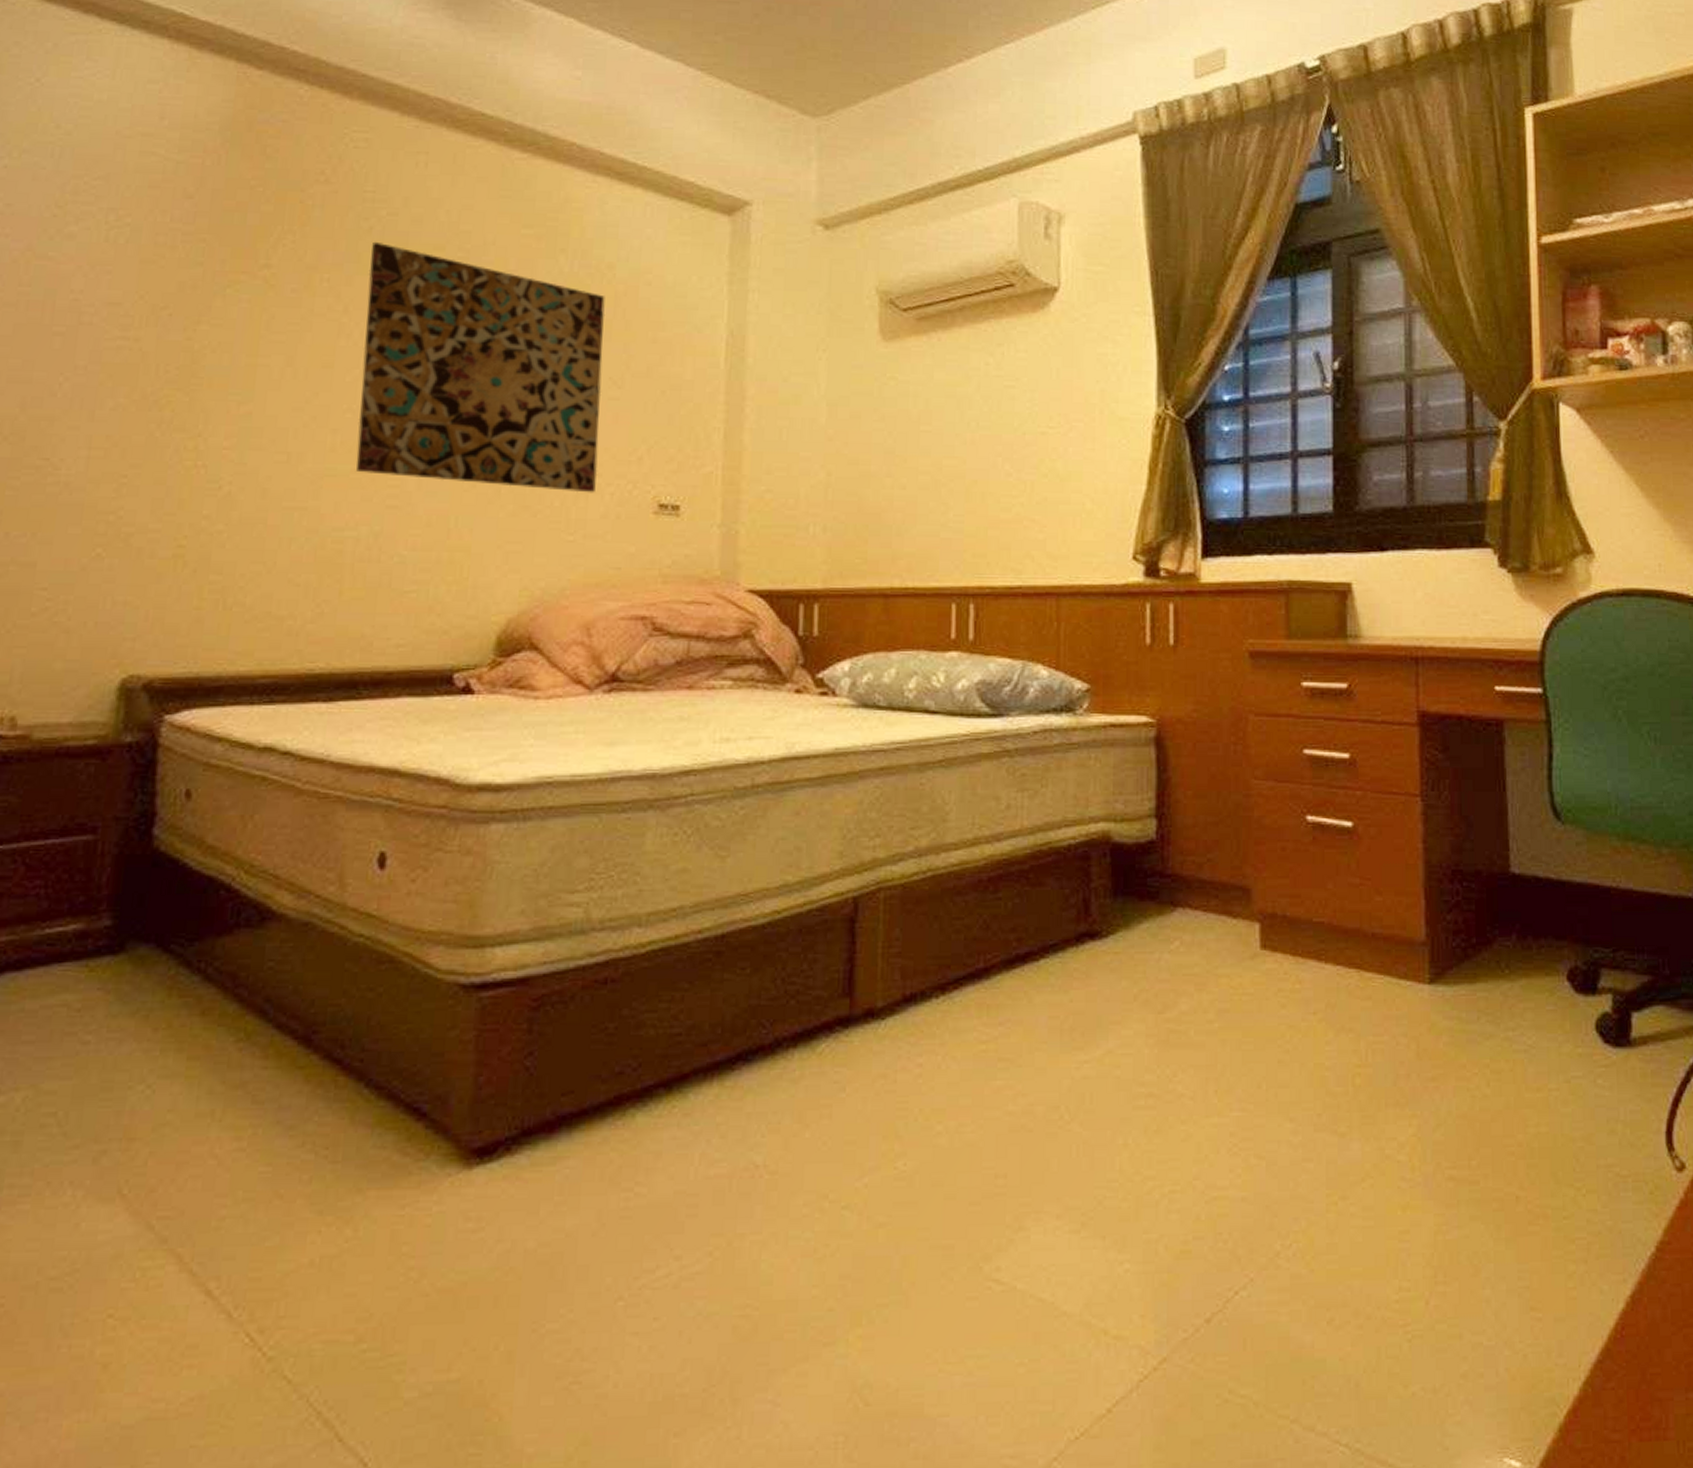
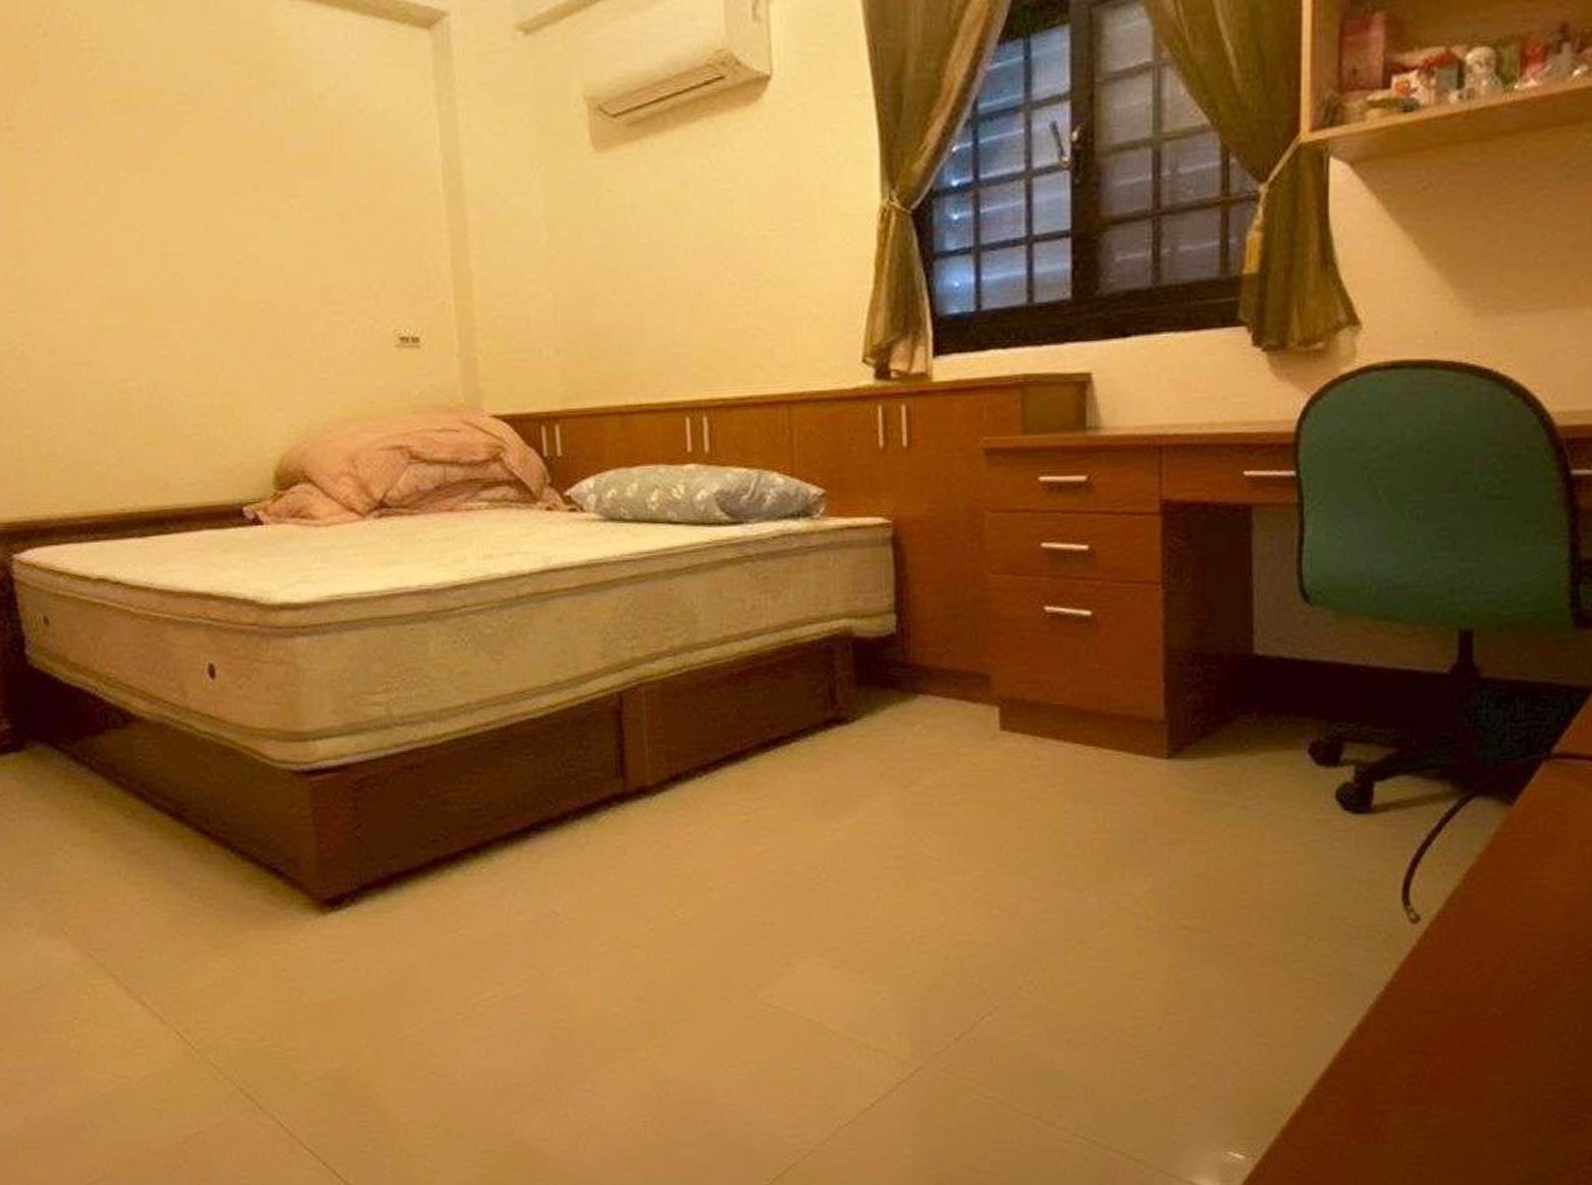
wall art: present [356,241,606,493] -> none [98,93,340,332]

